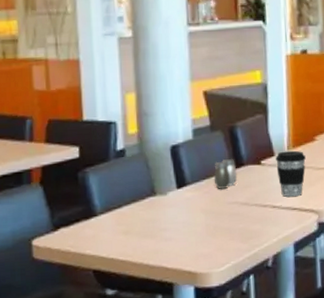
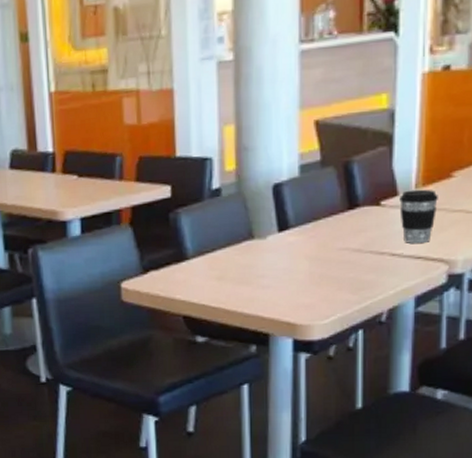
salt and pepper shaker: present [213,158,238,189] -> none [322,198,350,233]

